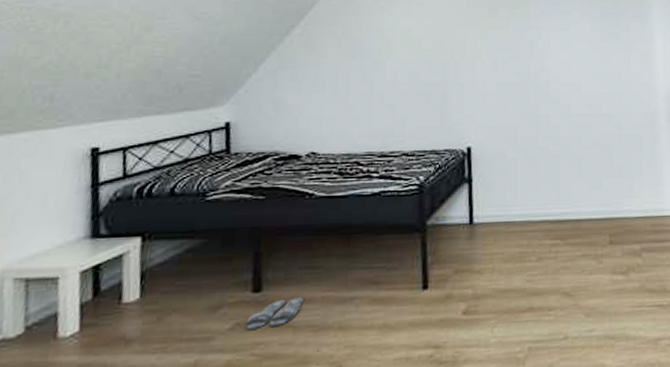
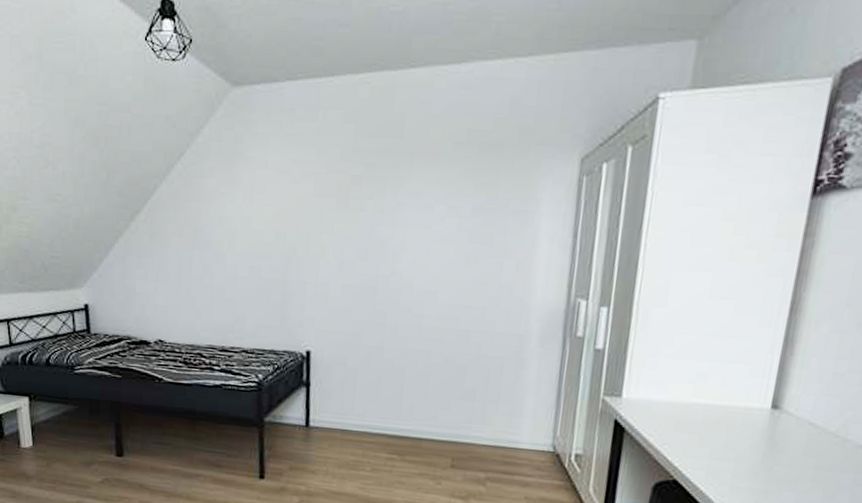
slippers: present [246,297,303,331] -> none [113,466,157,488]

